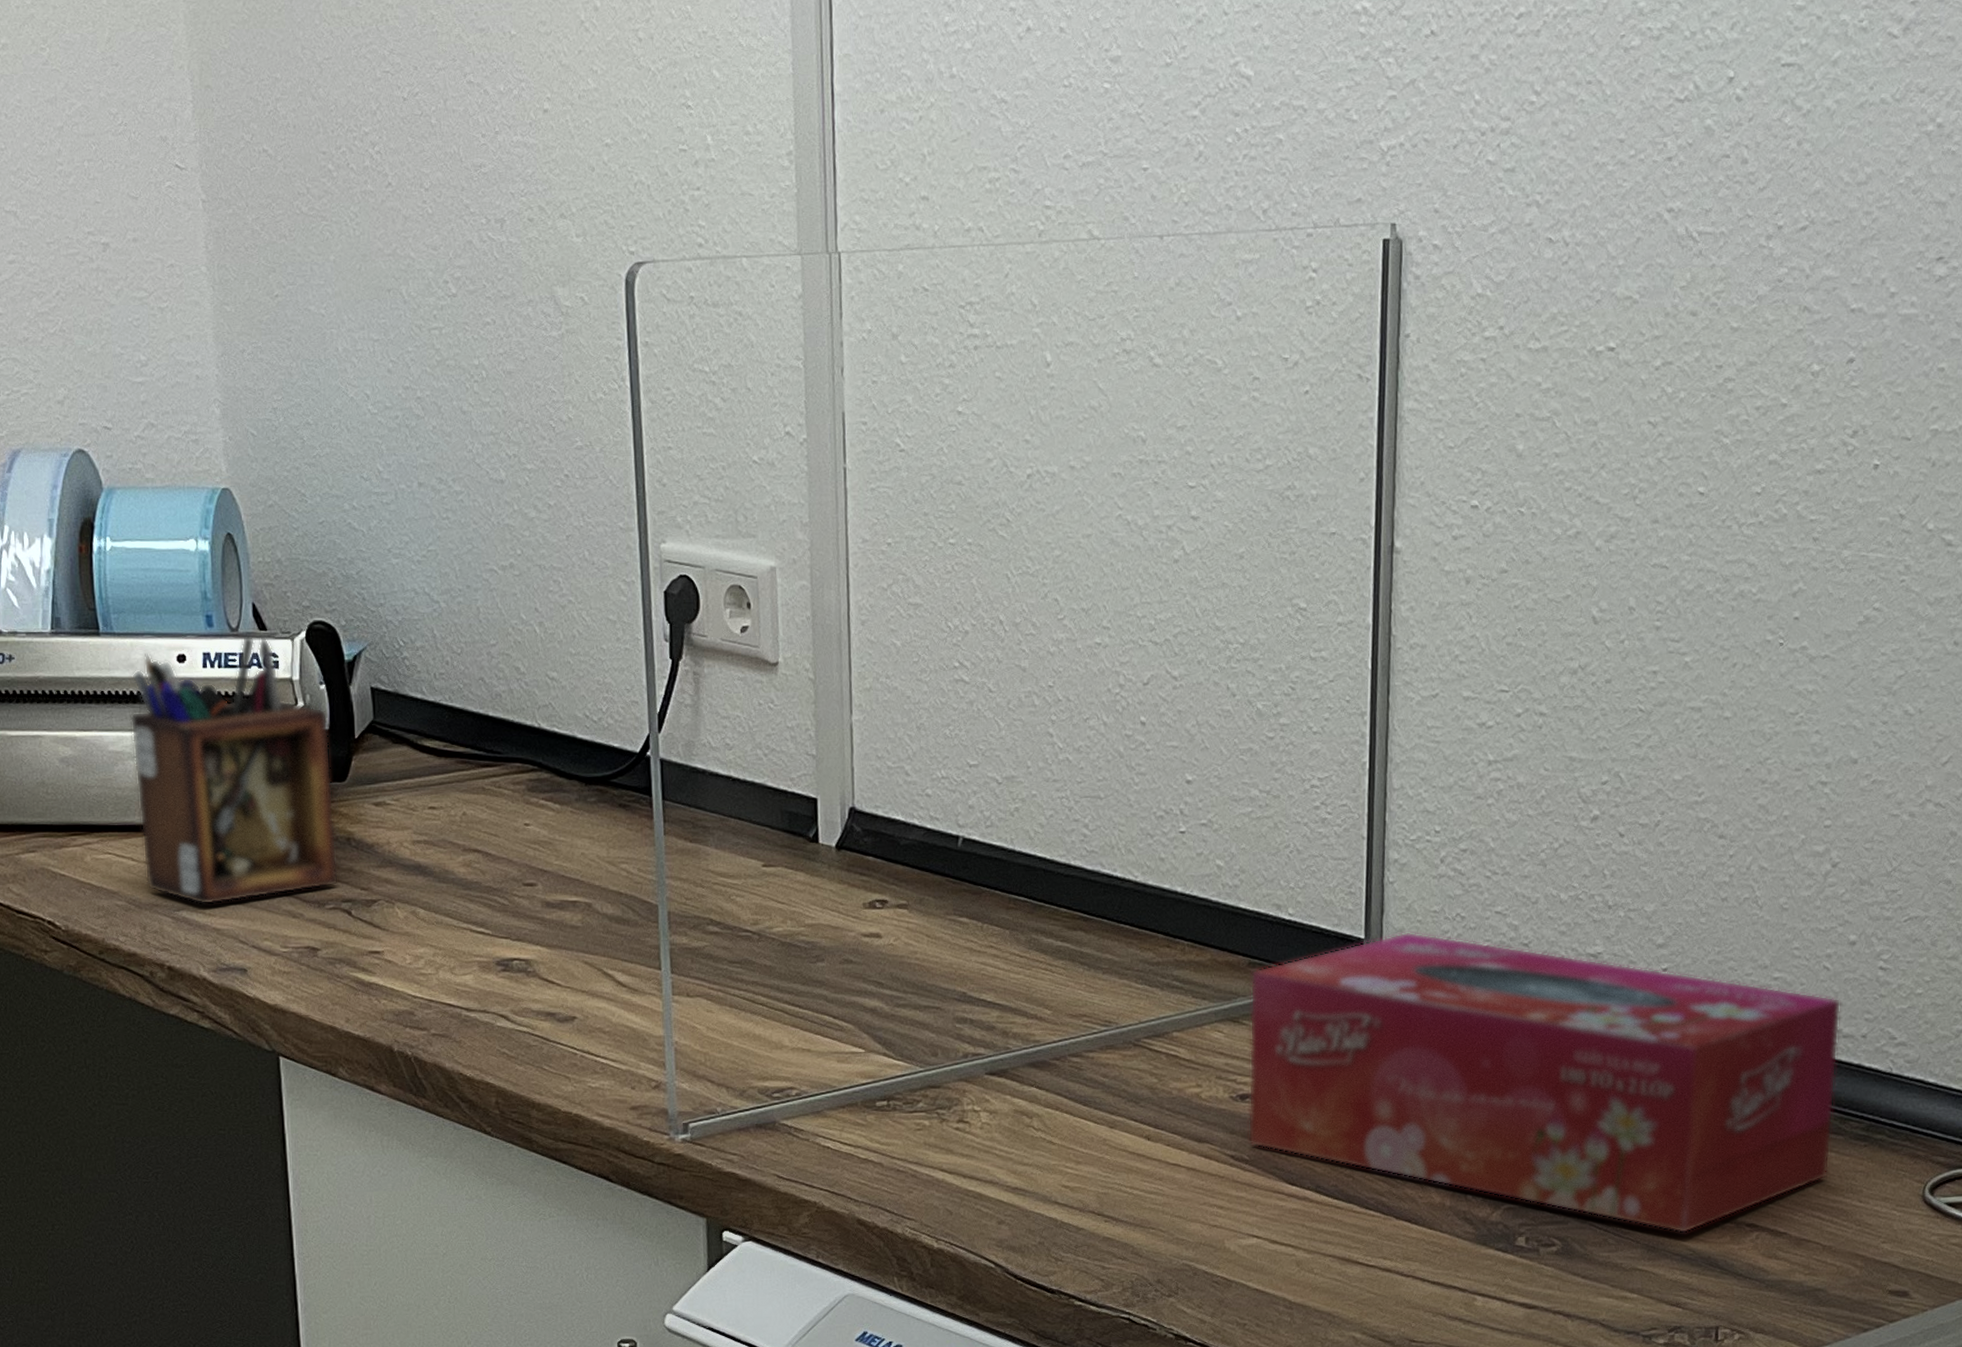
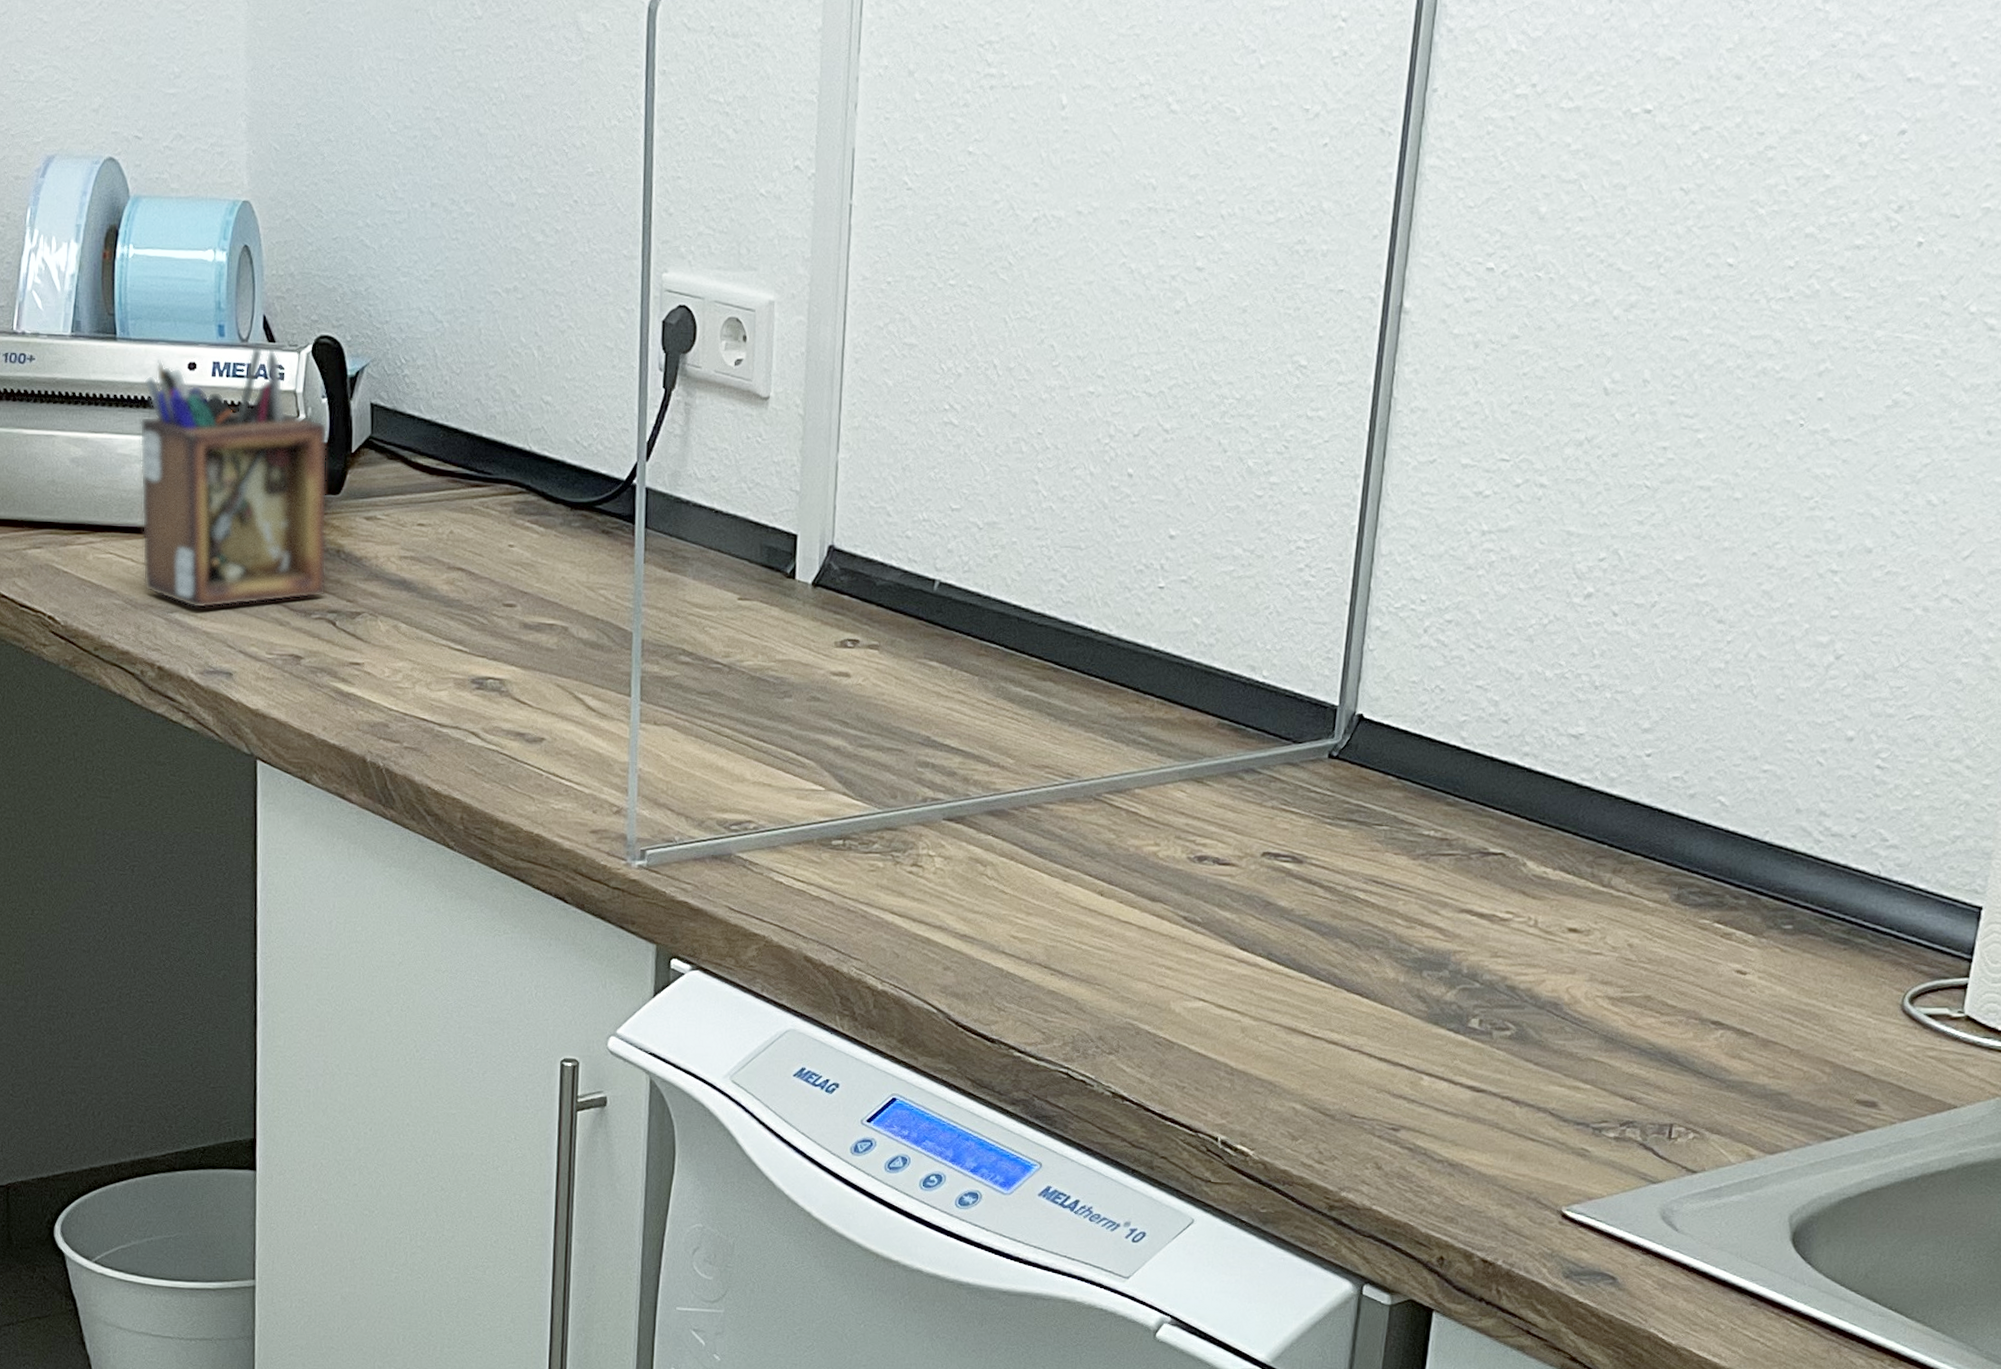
tissue box: present [1248,932,1841,1234] -> none [1202,701,1832,1027]

